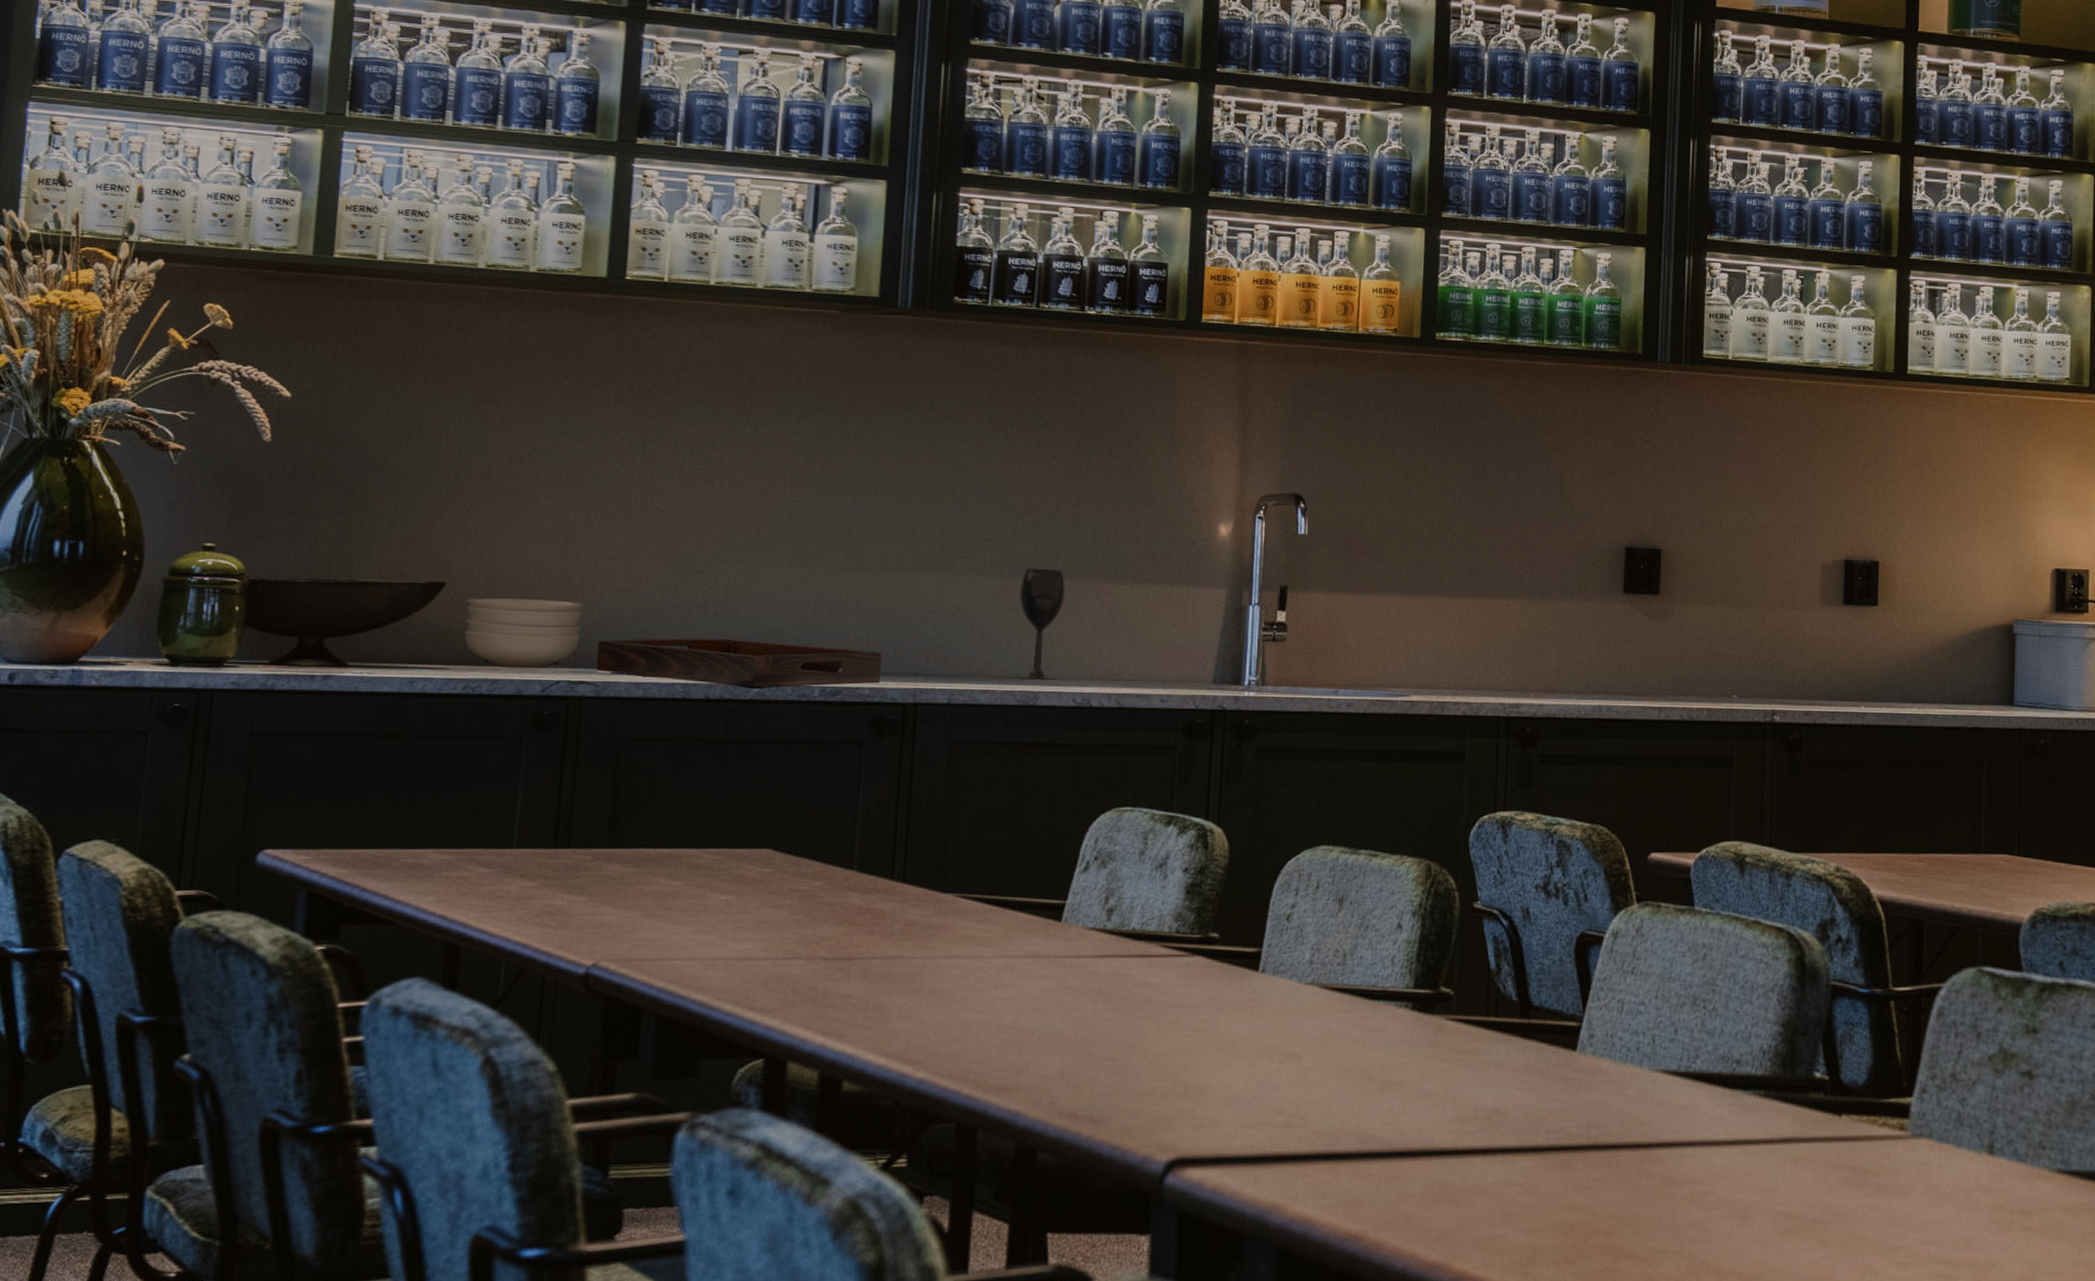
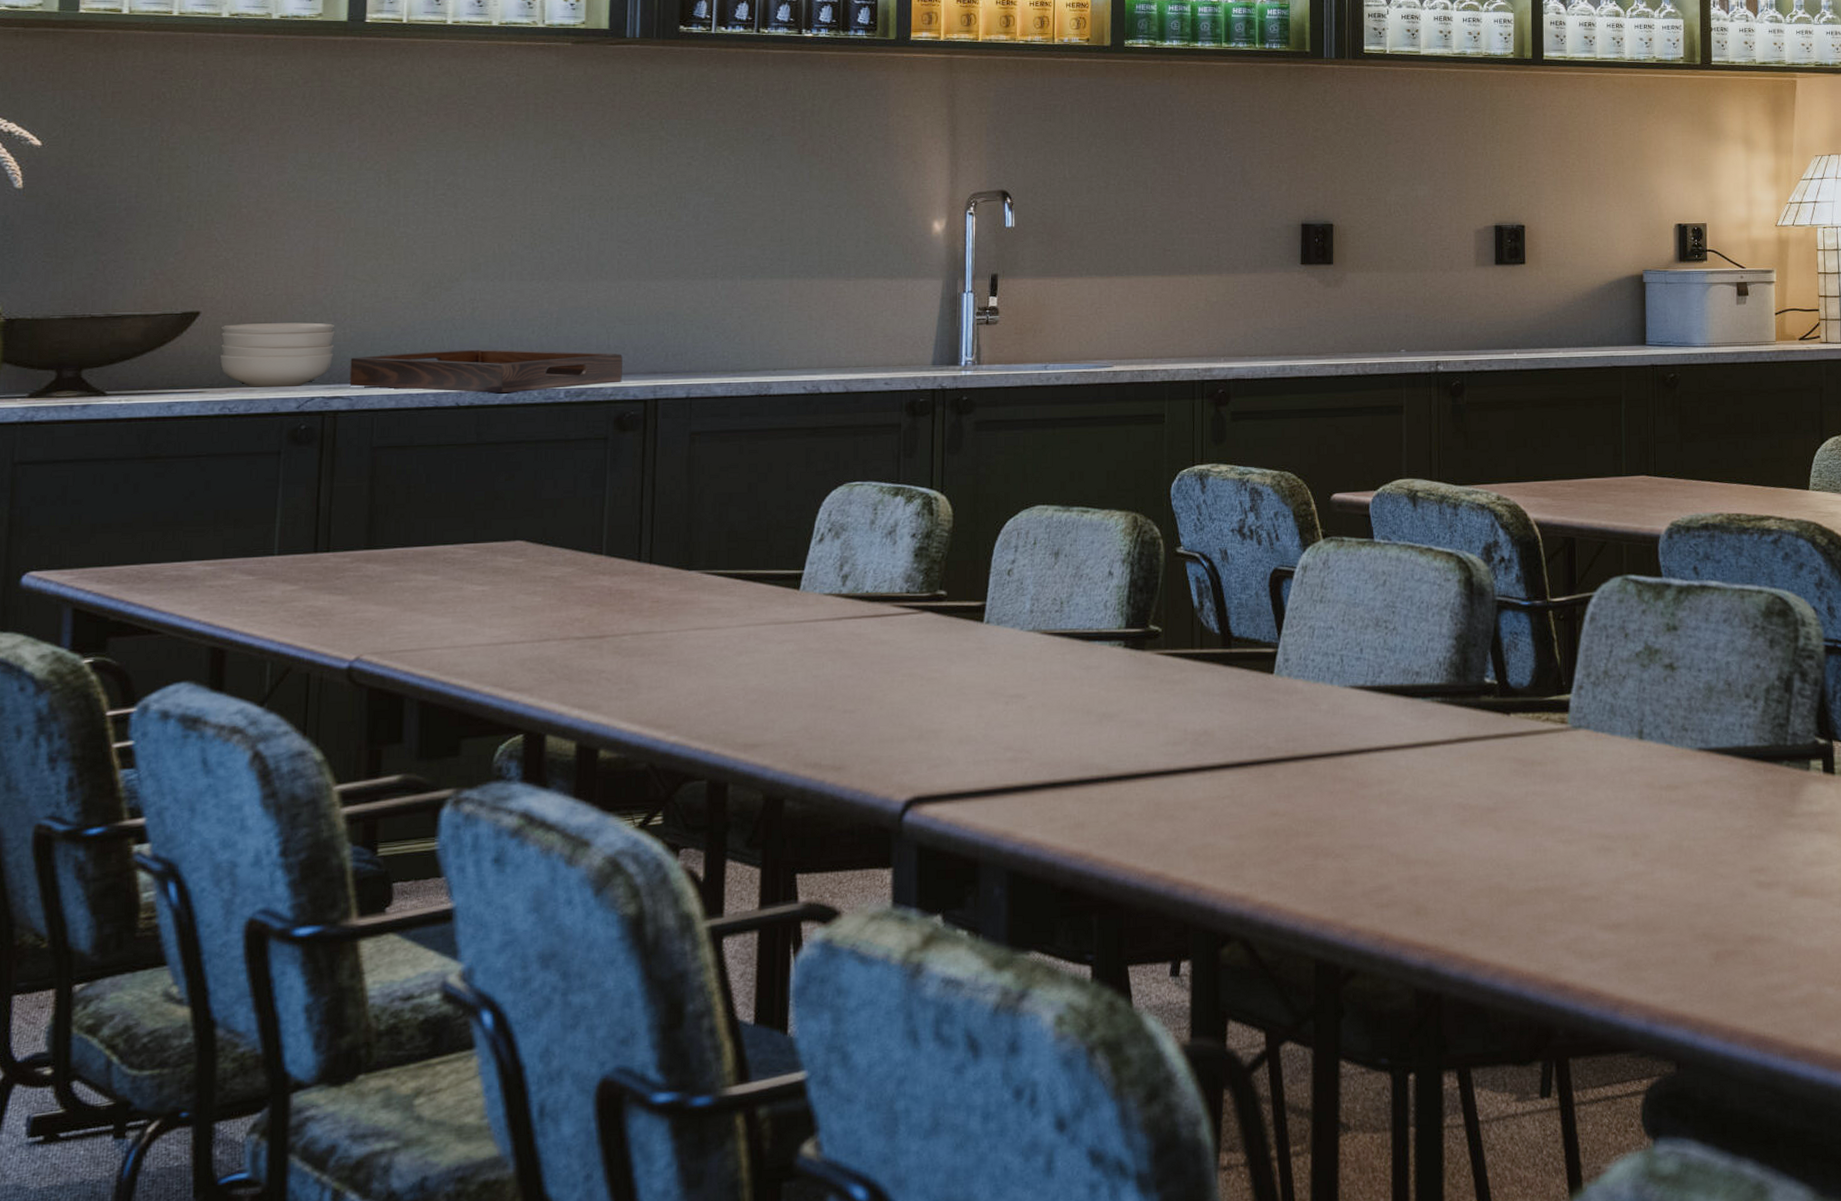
wine glass: present [1016,569,1065,680] -> none [750,270,793,371]

